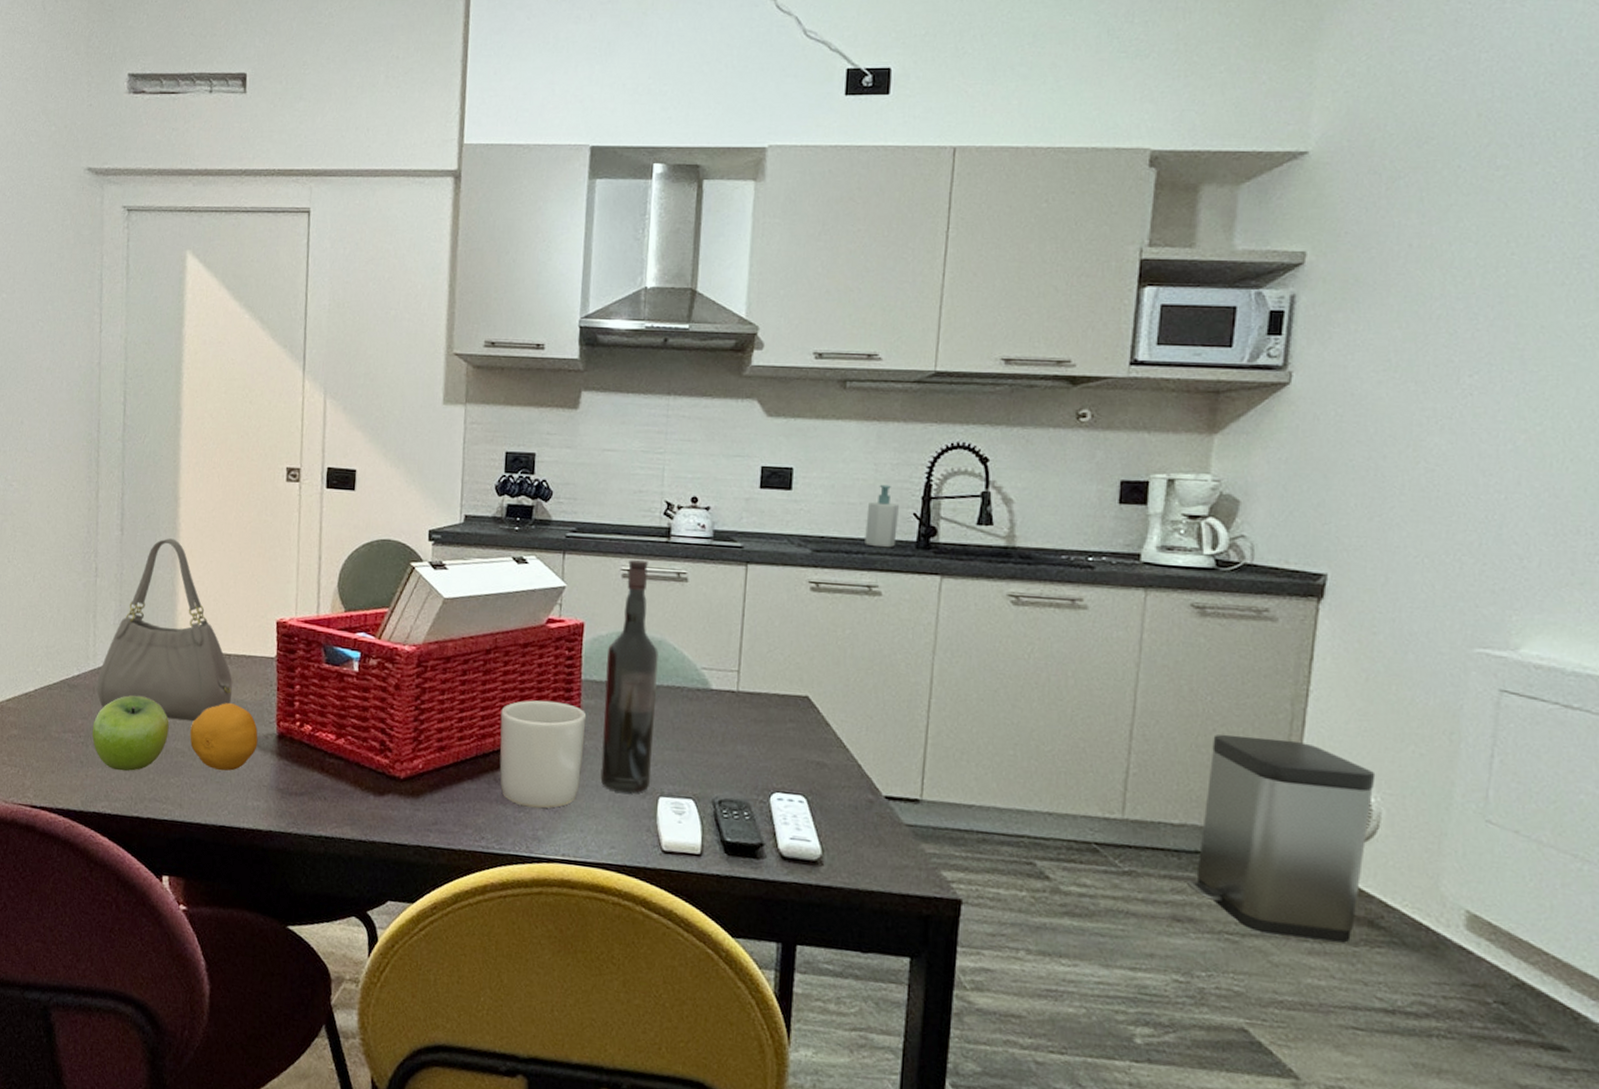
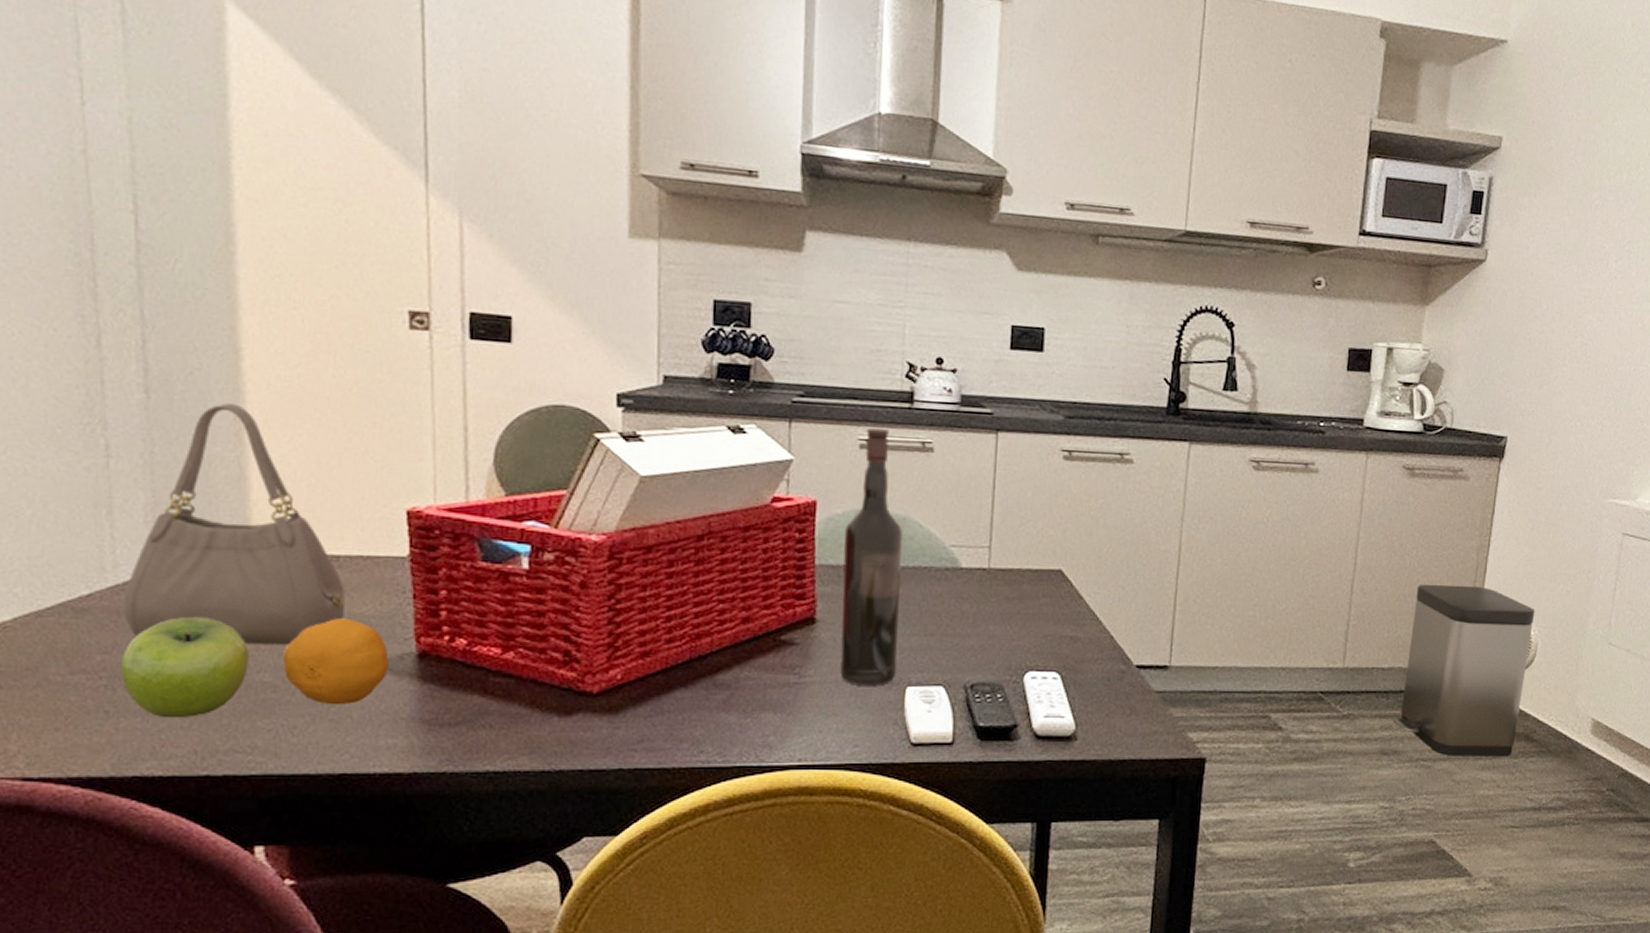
mug: present [499,700,587,809] -> none [718,590,822,712]
soap bottle: present [865,484,899,548] -> none [1117,347,1150,414]

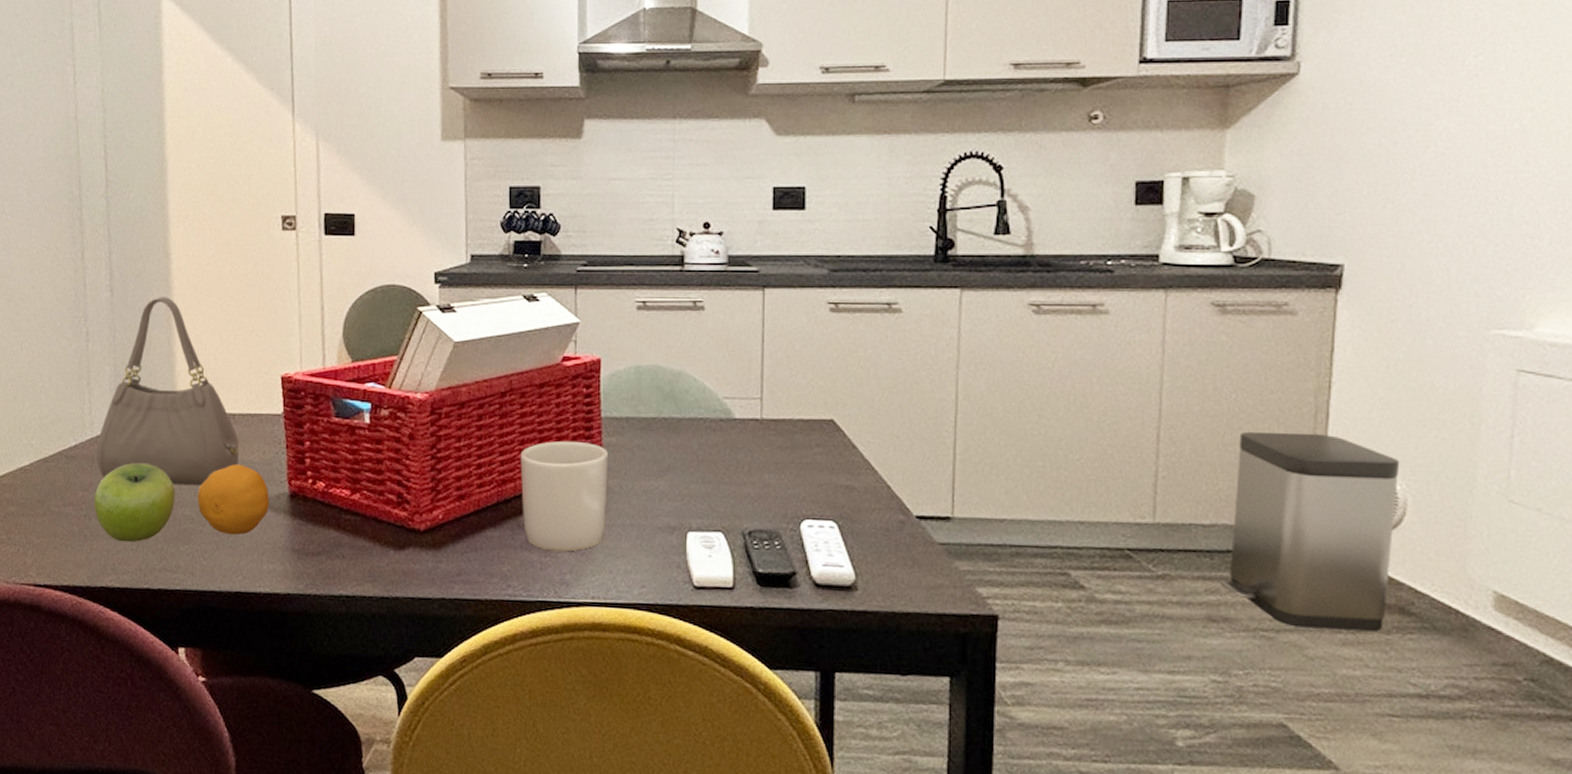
mug: none [718,590,822,712] -> present [520,440,609,552]
wine bottle: present [840,428,903,686] -> none [626,291,679,530]

